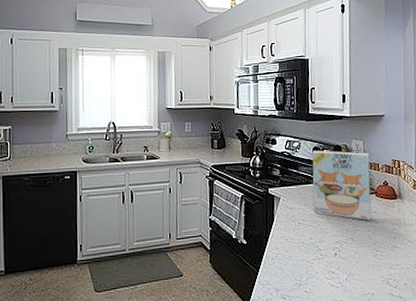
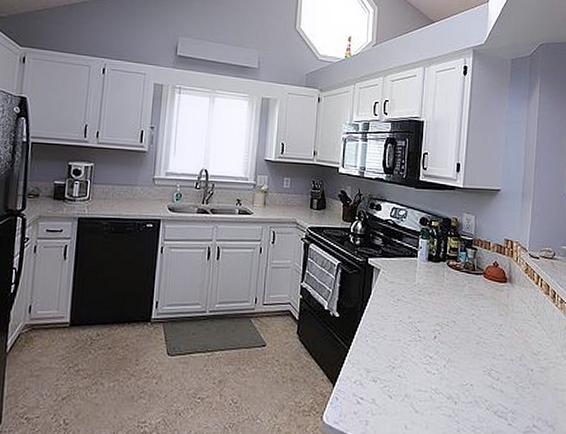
cereal box: present [312,150,372,221] -> none [415,221,481,304]

